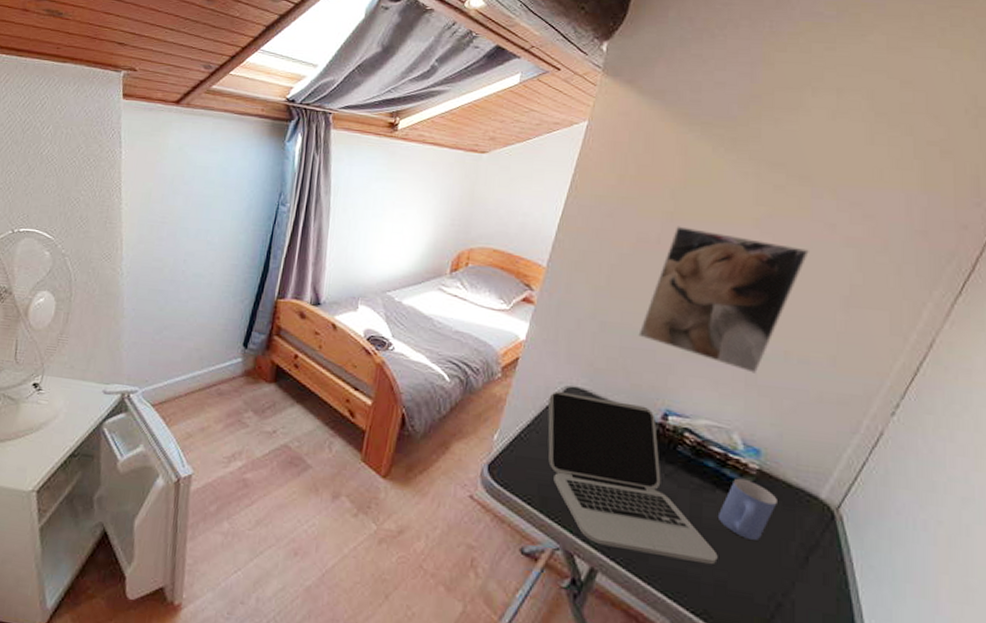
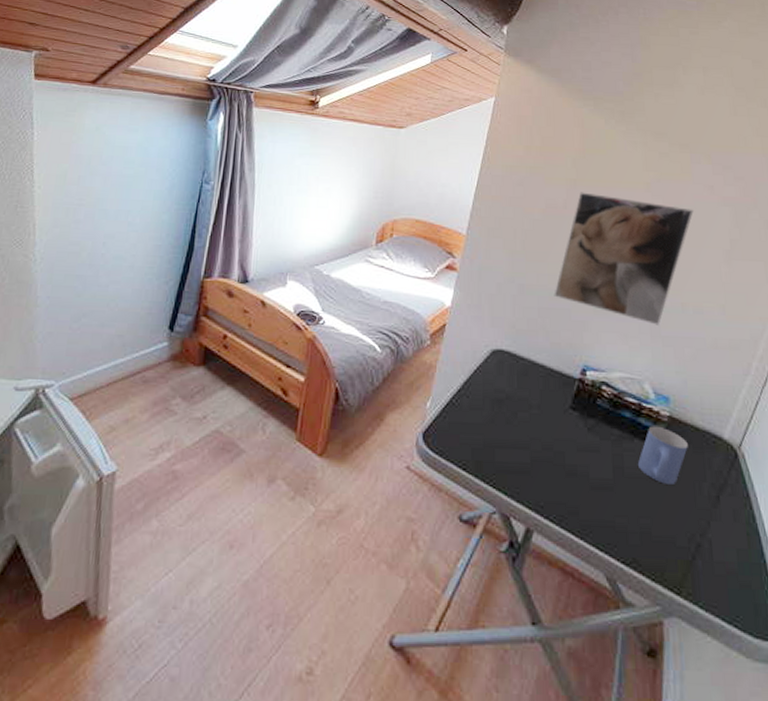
laptop: present [548,392,718,564] -> none [477,355,641,512]

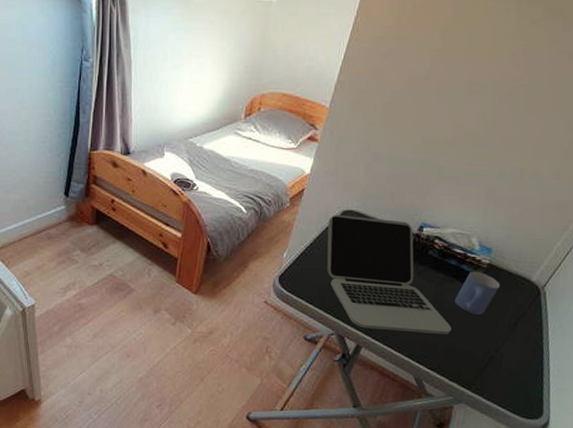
laptop: none [477,355,641,512] -> present [327,215,452,334]
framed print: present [554,192,694,325] -> none [404,63,552,189]

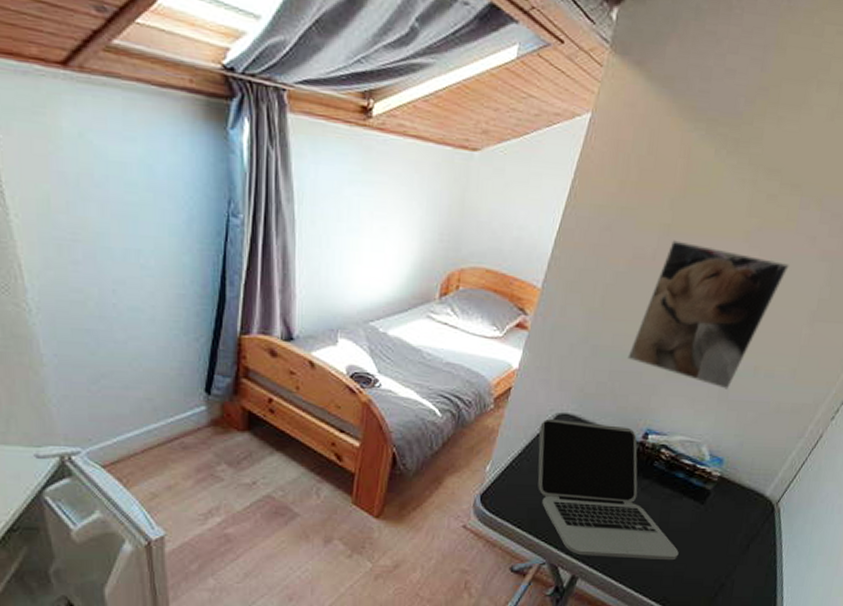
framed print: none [404,63,552,189] -> present [627,240,789,389]
mug: present [454,271,500,315] -> none [682,485,732,536]

